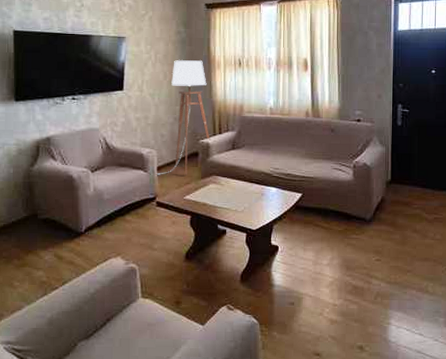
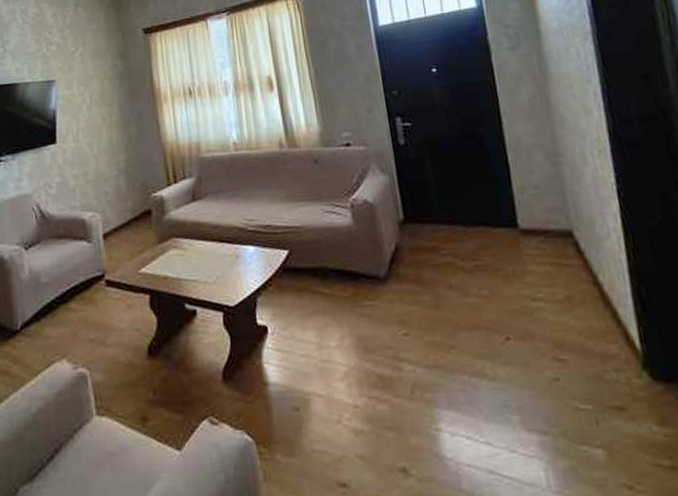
floor lamp: present [156,60,210,176] -> none [102,95,165,245]

